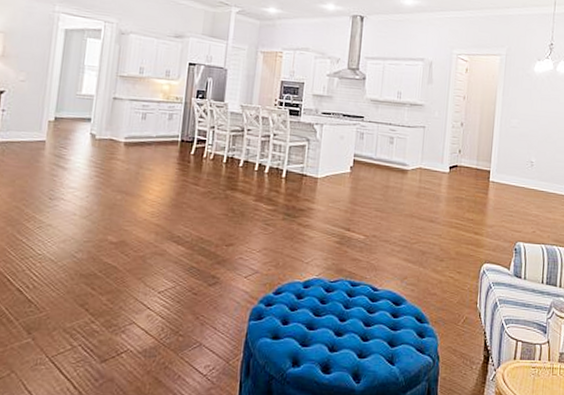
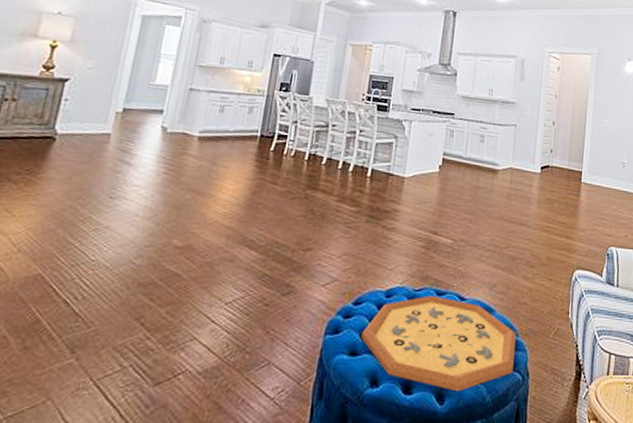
decorative tray: none [282,286,427,373] -> present [361,295,516,392]

